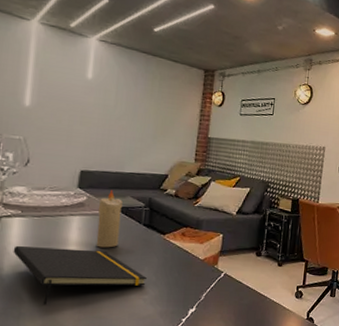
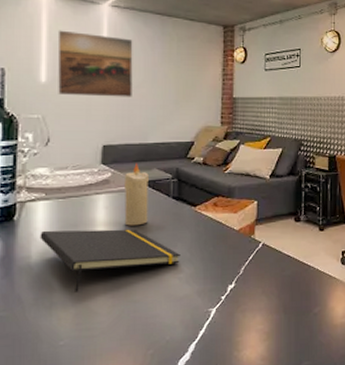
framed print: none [41,58,118,128] -> present [57,30,133,97]

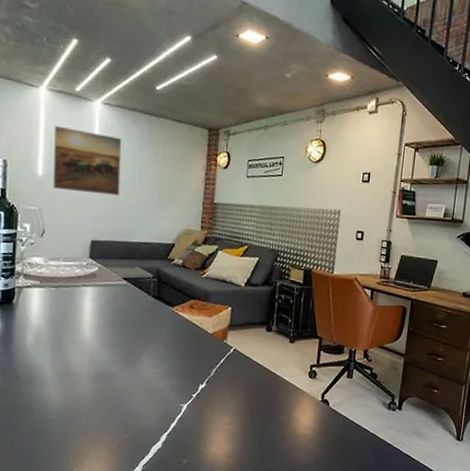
notepad: present [40,229,182,292] -> none [34,315,158,375]
candle: present [123,163,149,226] -> none [108,260,131,320]

